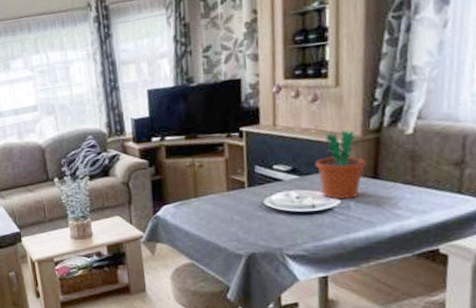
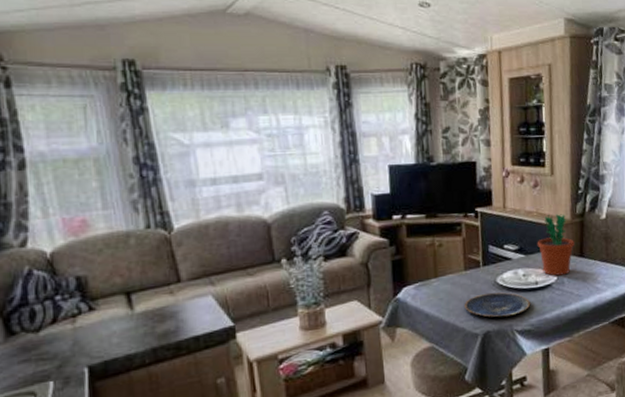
plate: none [226,214,306,240] -> present [463,292,531,318]

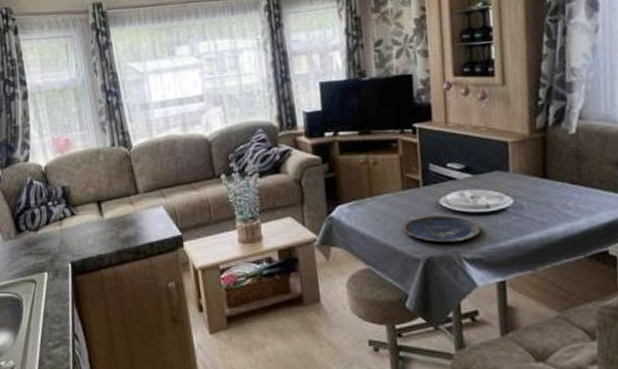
flower pot: present [537,214,575,276] -> none [487,128,535,199]

